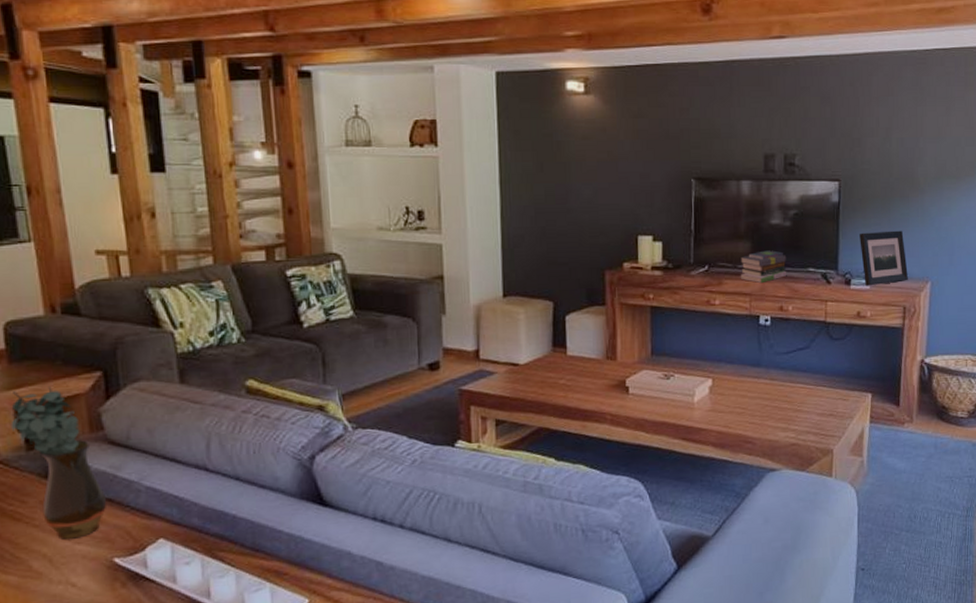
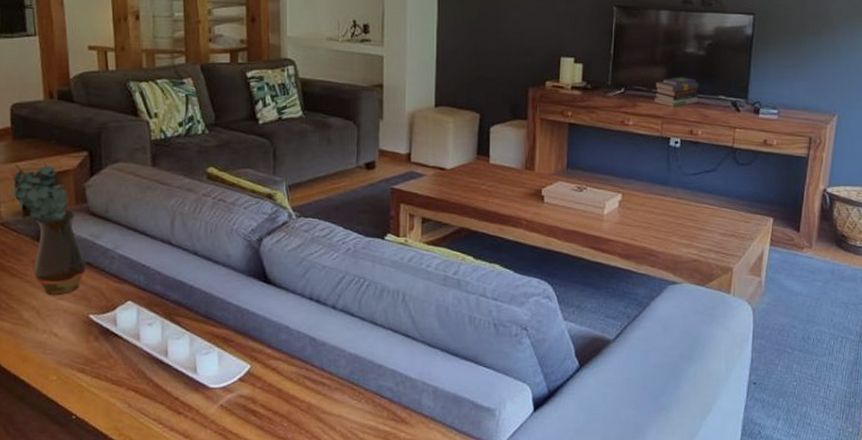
picture frame: present [859,230,908,286] -> none [770,64,816,116]

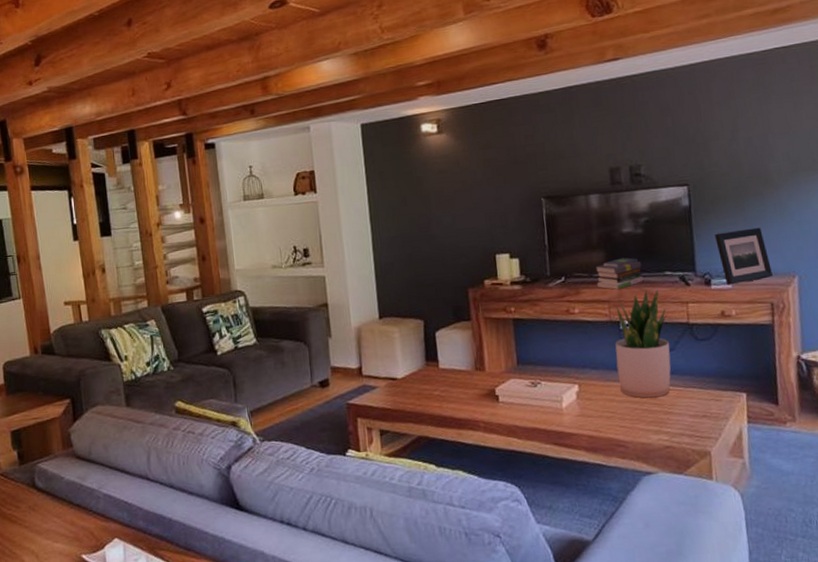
vase: present [12,161,85,295] -> none [8,412,75,538]
planter: none [660,111,715,214] -> present [615,290,671,398]
picture frame: none [770,64,816,116] -> present [715,227,773,285]

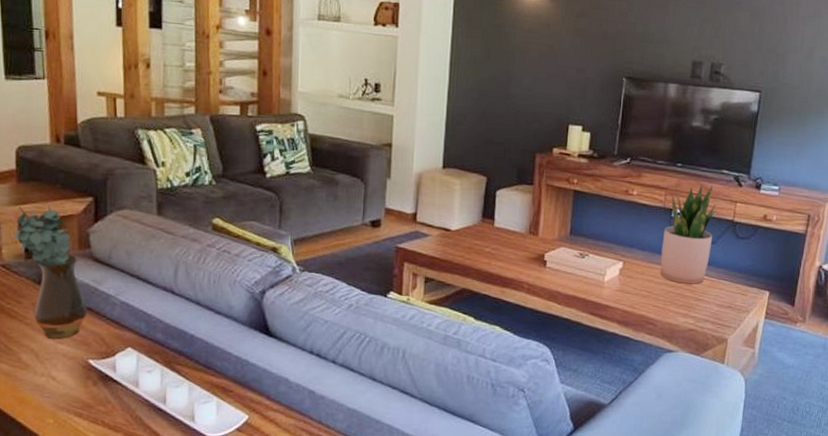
vase: none [8,412,75,538] -> present [14,205,87,339]
books: present [596,257,644,290] -> none [658,150,704,180]
picture frame: present [715,227,773,285] -> none [773,142,816,193]

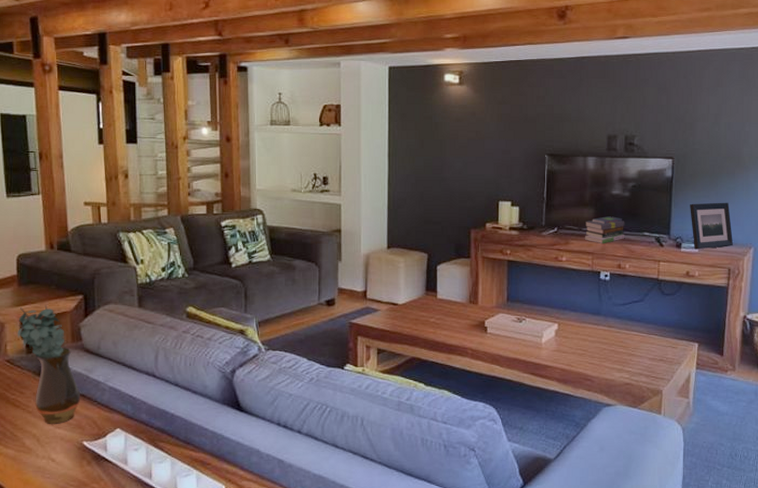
books: none [658,150,704,180] -> present [584,216,625,244]
planter: present [660,184,716,284] -> none [593,247,641,341]
picture frame: none [773,142,816,193] -> present [690,202,733,250]

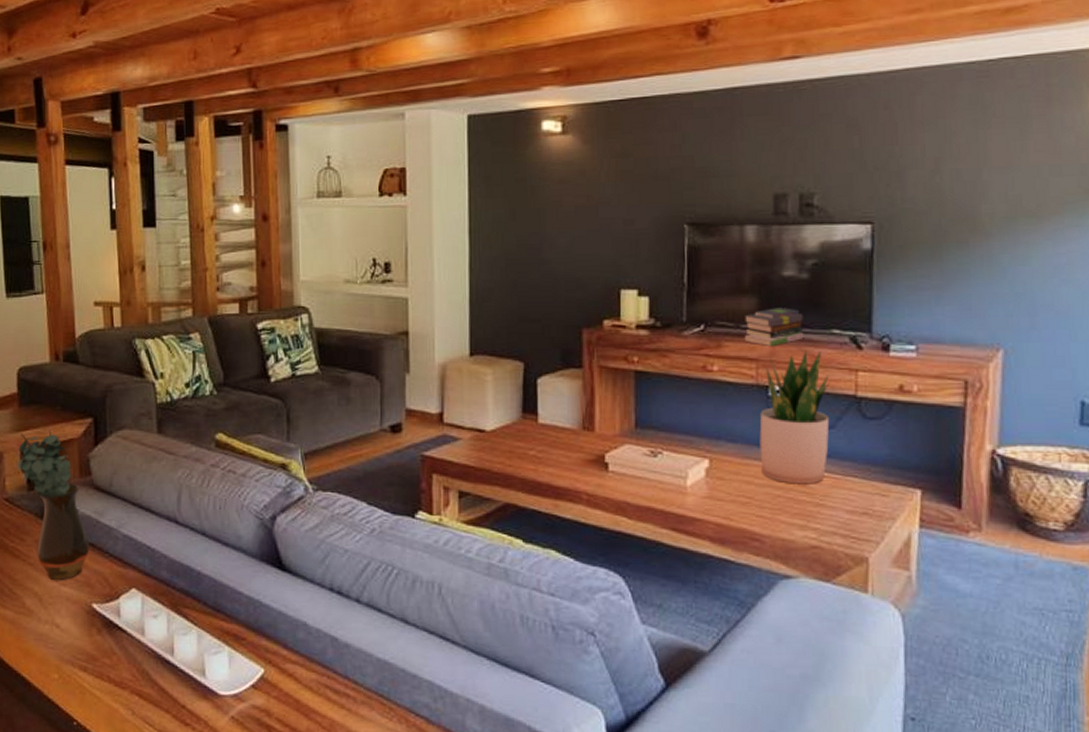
planter: none [593,247,641,341] -> present [759,350,830,484]
picture frame: present [690,202,733,250] -> none [901,284,970,353]

